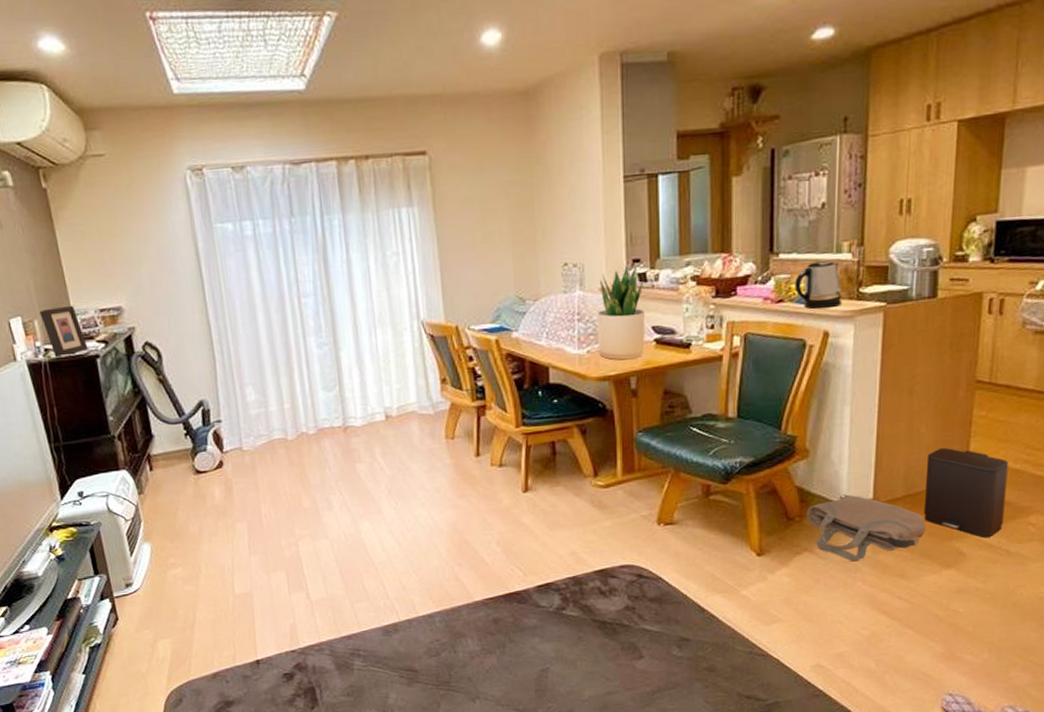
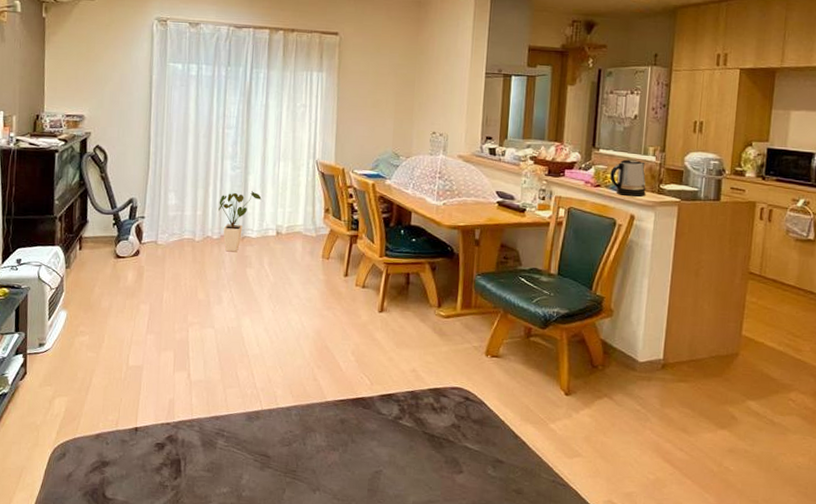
picture frame: present [39,305,88,358] -> none [19,108,51,148]
house plant: none [309,370,361,448] -> present [218,191,262,252]
planter: present [597,265,645,360] -> none [452,141,493,215]
tote bag: present [807,494,927,562] -> none [608,352,706,412]
pedal bin: present [923,448,1009,538] -> none [703,324,774,407]

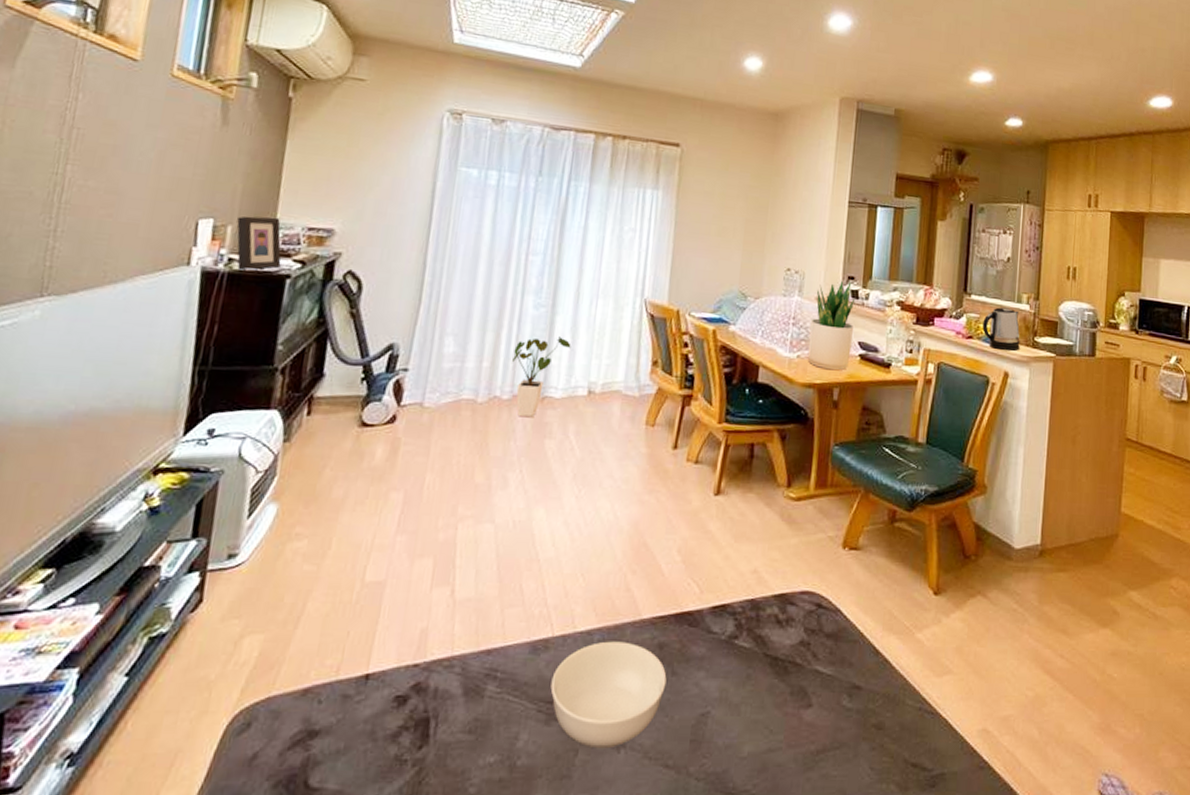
picture frame: none [19,108,51,148] -> present [237,216,282,270]
bowl: none [263,415,348,490] -> present [550,641,667,749]
planter: none [452,141,493,215] -> present [808,281,856,371]

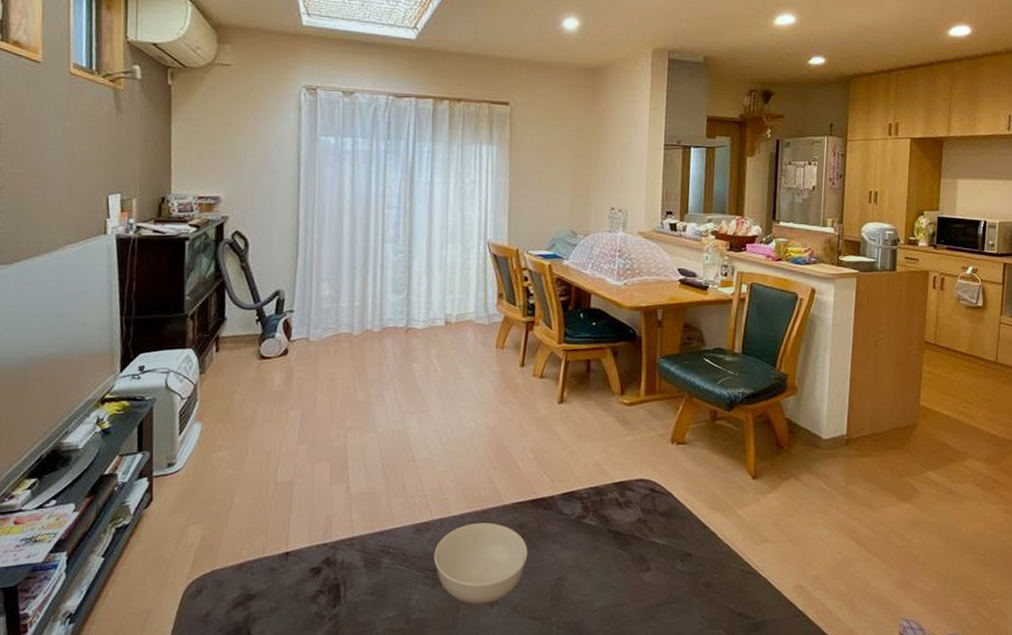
picture frame: present [237,216,282,270] -> none [140,189,180,236]
house plant: present [512,336,571,418] -> none [379,277,428,346]
planter: present [808,281,856,371] -> none [633,216,674,295]
kettle: present [982,307,1020,352] -> none [790,231,826,270]

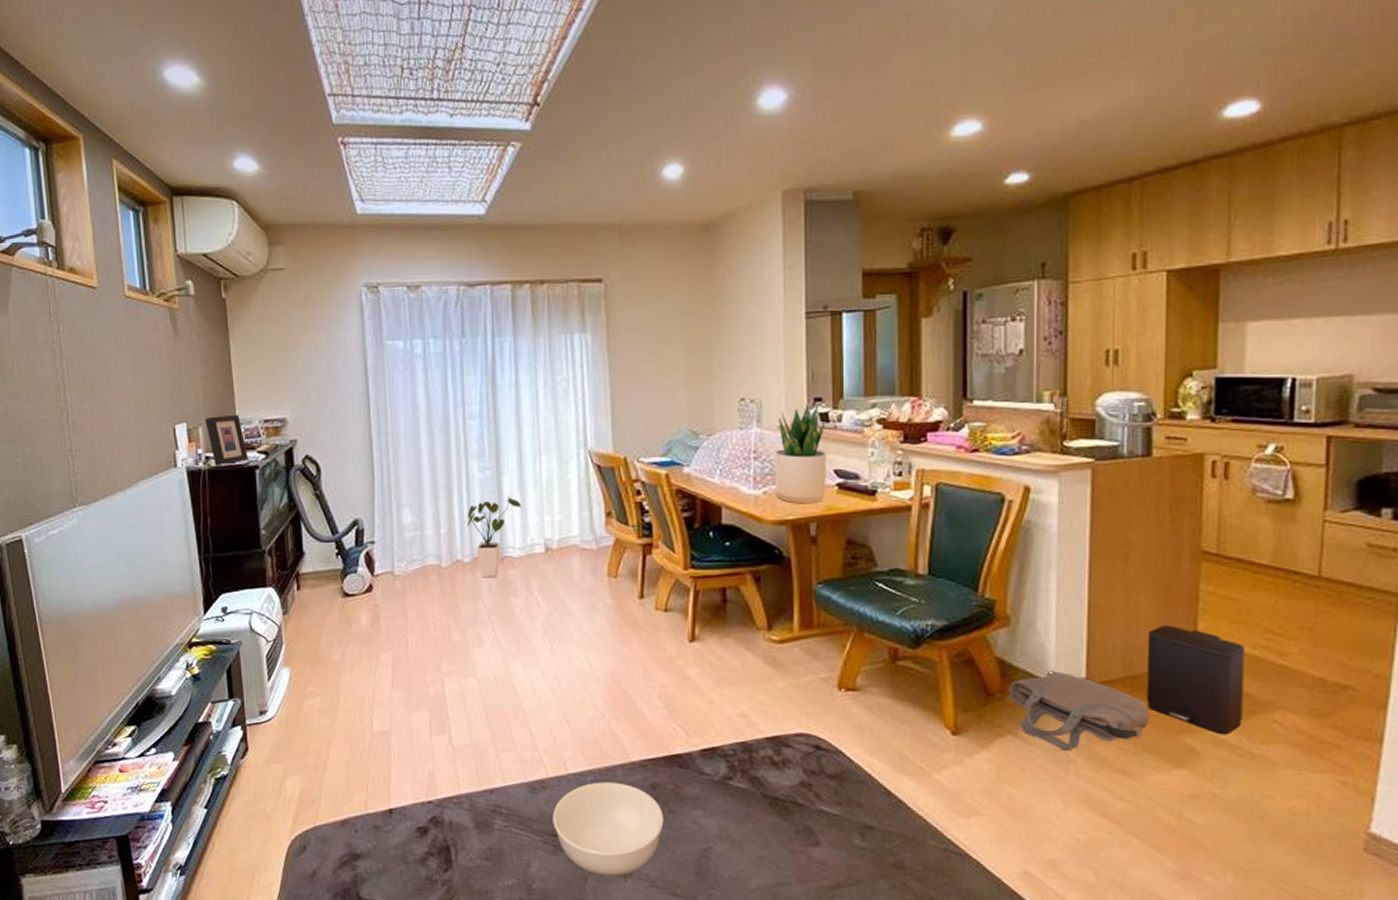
picture frame: none [140,189,180,236] -> present [205,414,249,466]
house plant: none [379,277,428,346] -> present [467,497,522,578]
planter: none [633,216,674,295] -> present [775,404,826,504]
tote bag: none [794,429,888,490] -> present [1009,670,1151,751]
pedal bin: none [885,396,949,477] -> present [1146,626,1245,735]

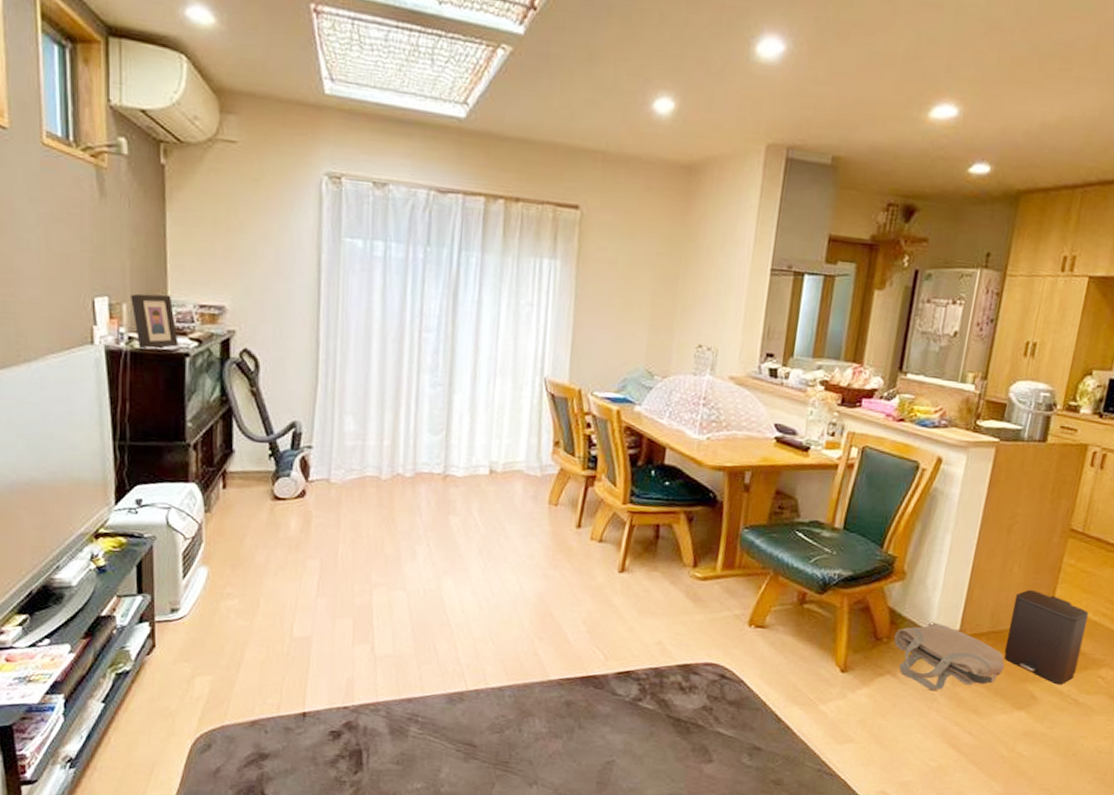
house plant: present [467,497,522,578] -> none [413,416,471,495]
bowl: present [552,782,664,878] -> none [467,697,574,785]
planter: present [775,404,826,504] -> none [718,359,774,454]

